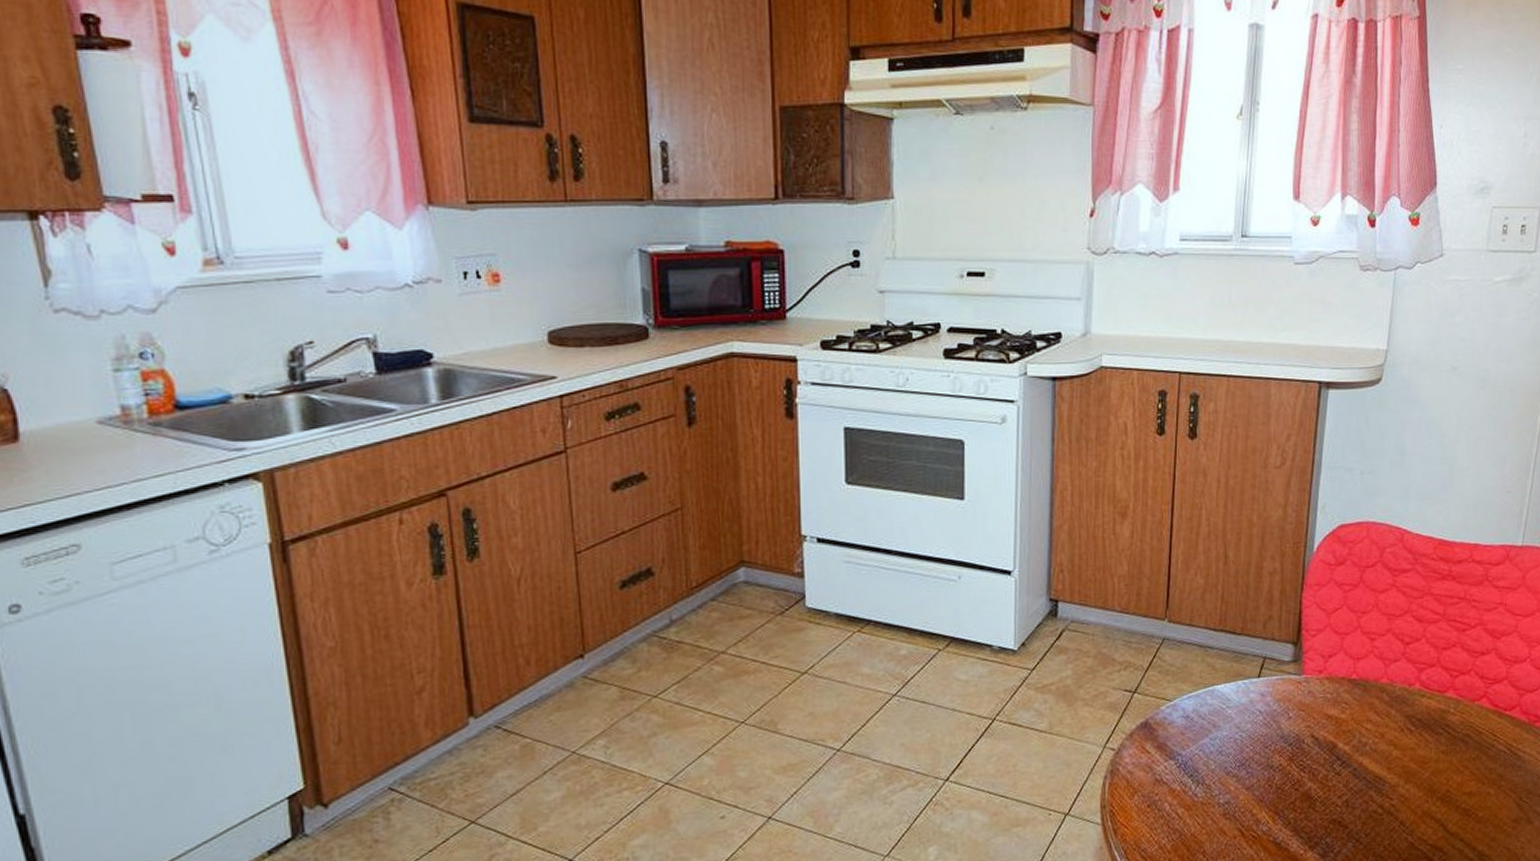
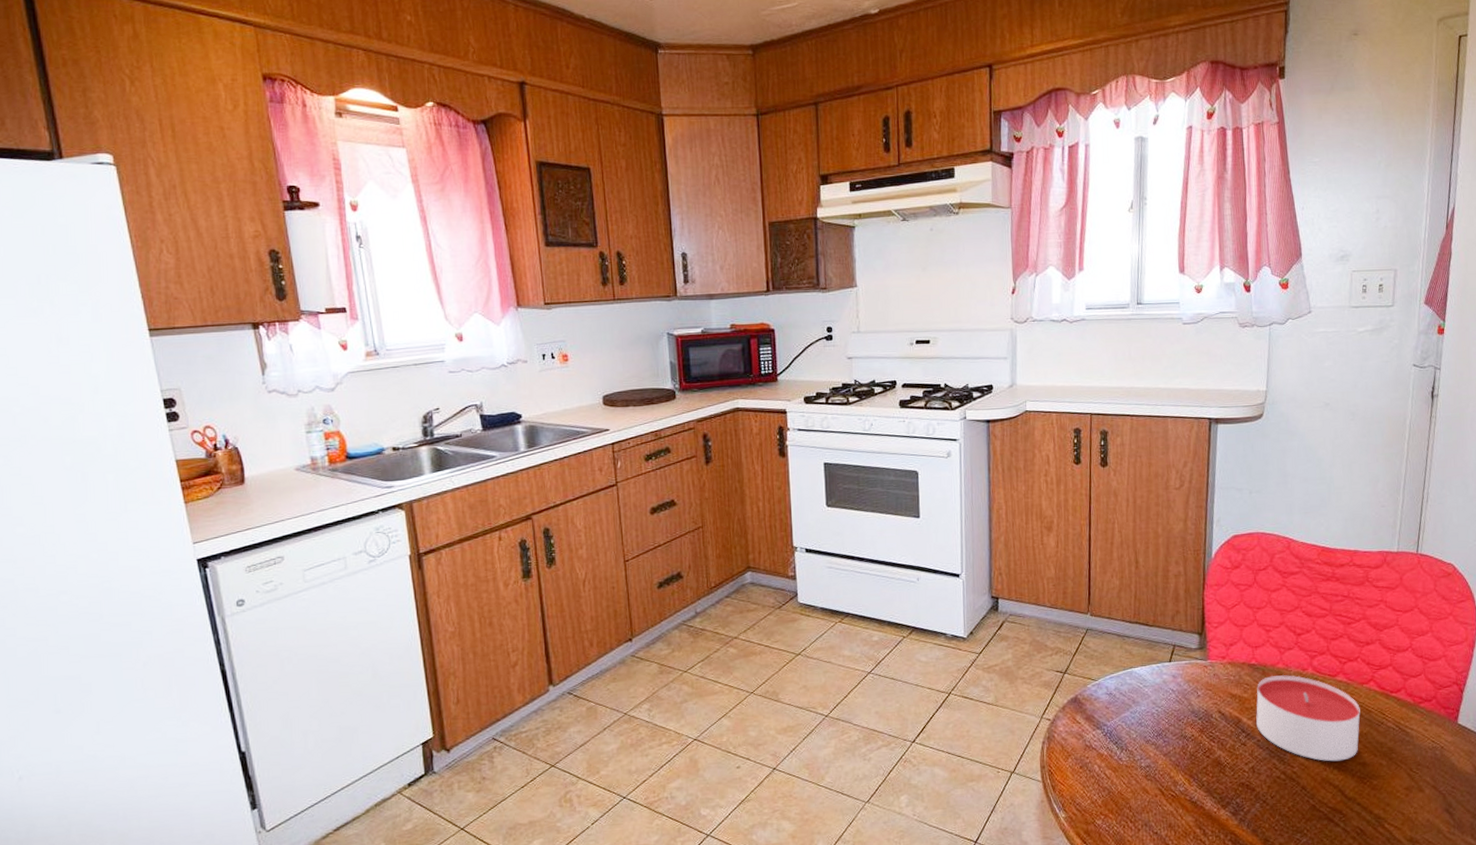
candle: none [1354,691,1470,792] -> present [1256,675,1360,762]

